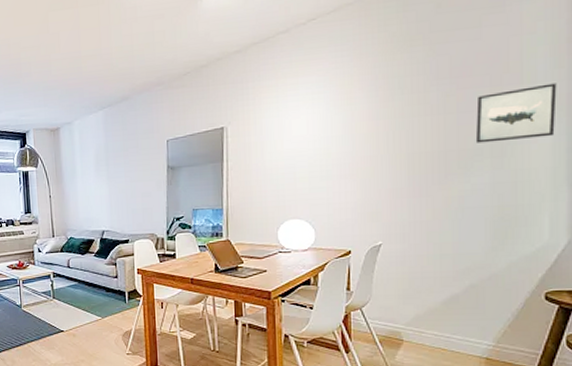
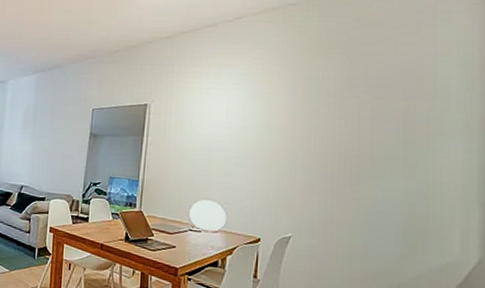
wall art: present [475,83,557,143] -> none [388,104,469,155]

